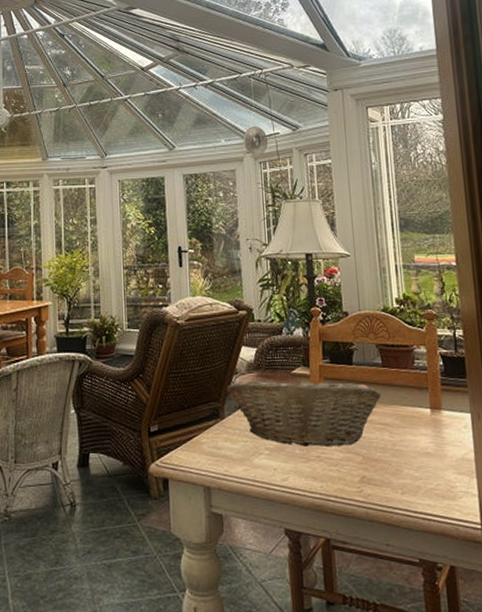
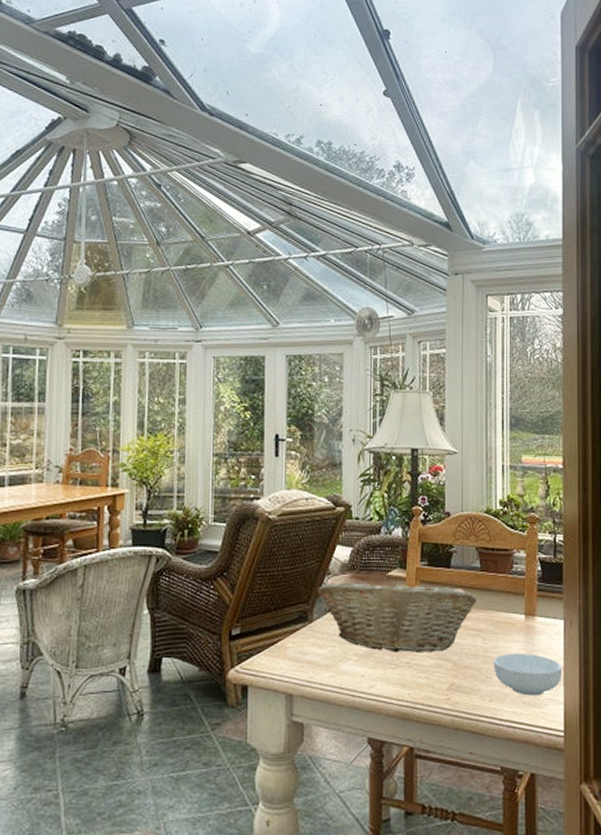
cereal bowl: none [403,446,474,489] -> present [494,652,563,696]

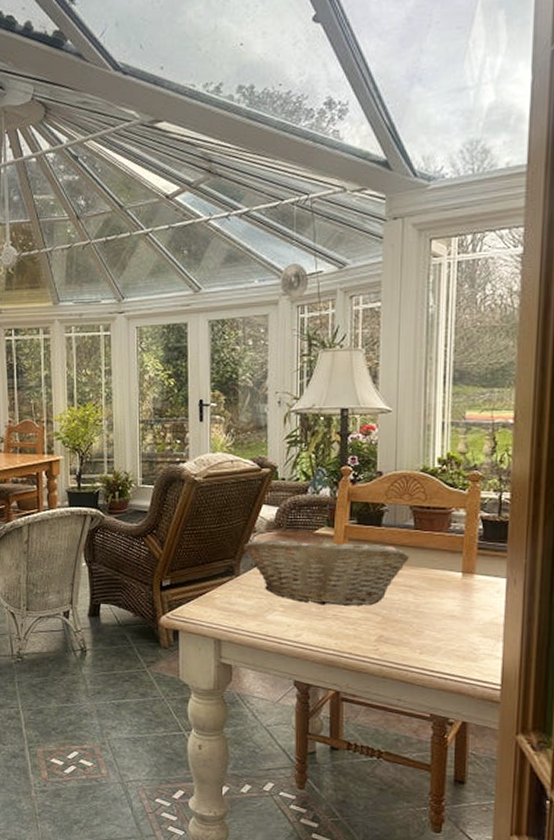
cereal bowl: present [494,652,563,696] -> none [426,609,502,651]

